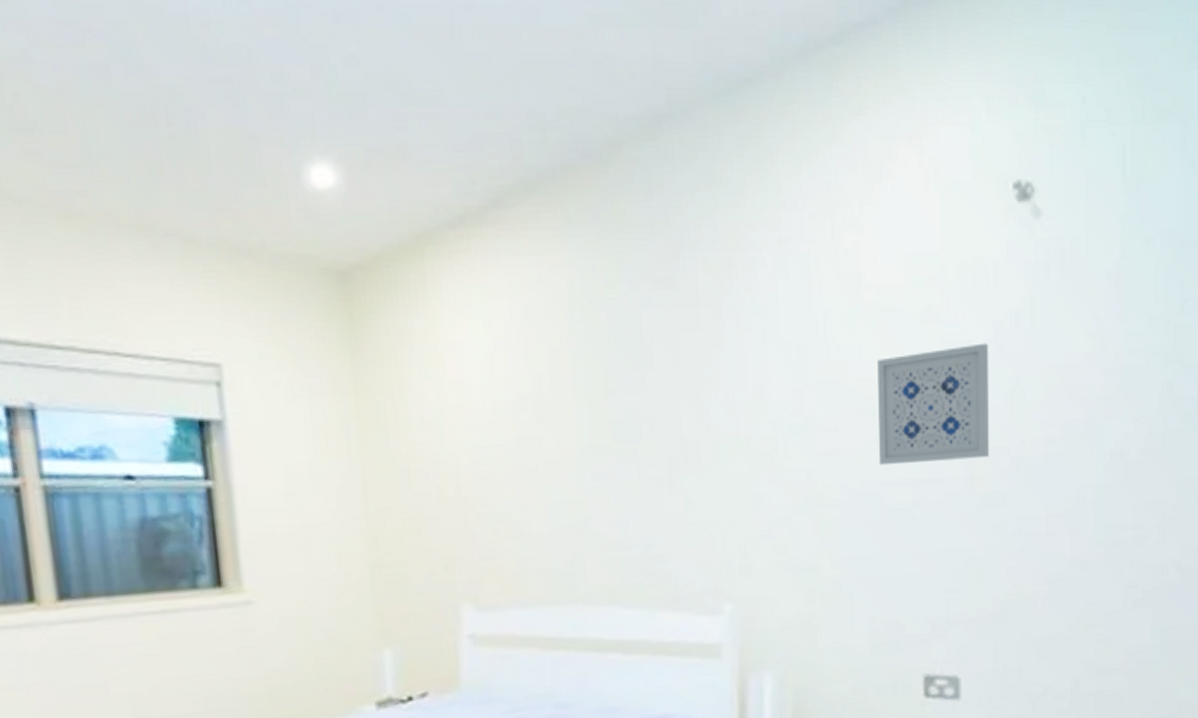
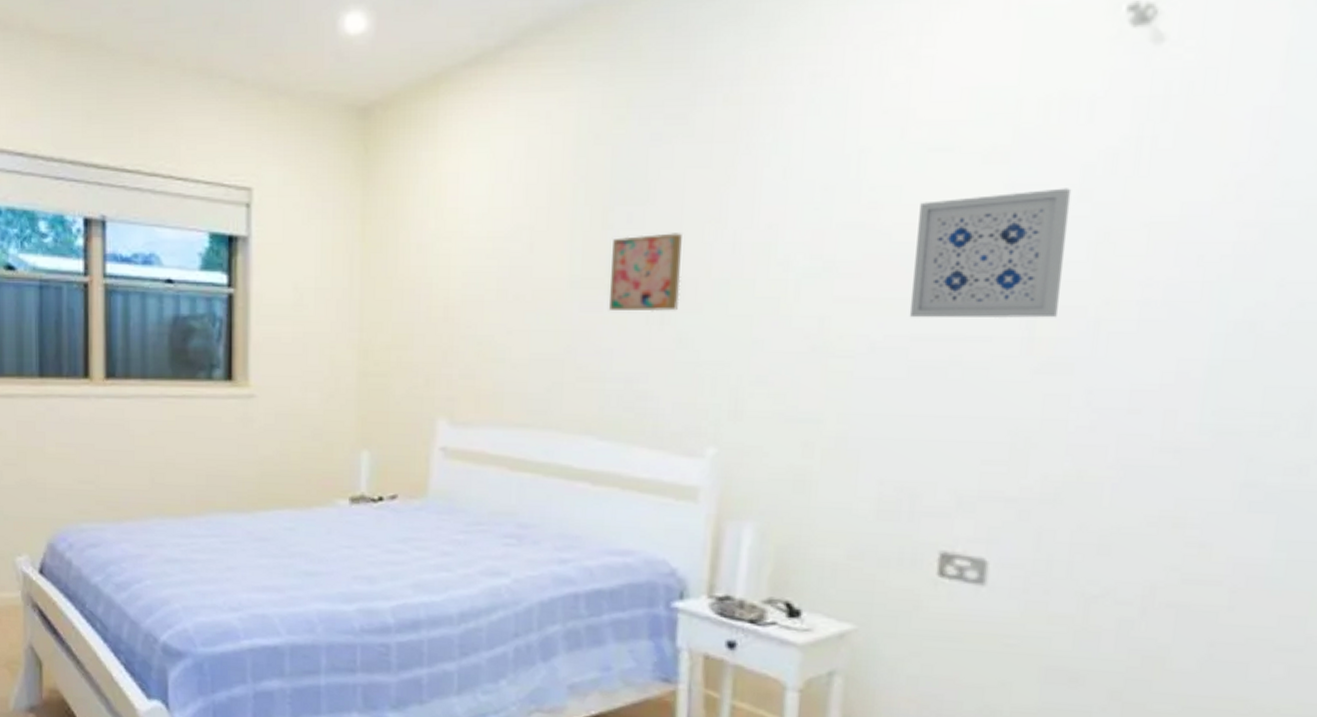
wall art: none [617,396,685,478] -> present [608,233,682,312]

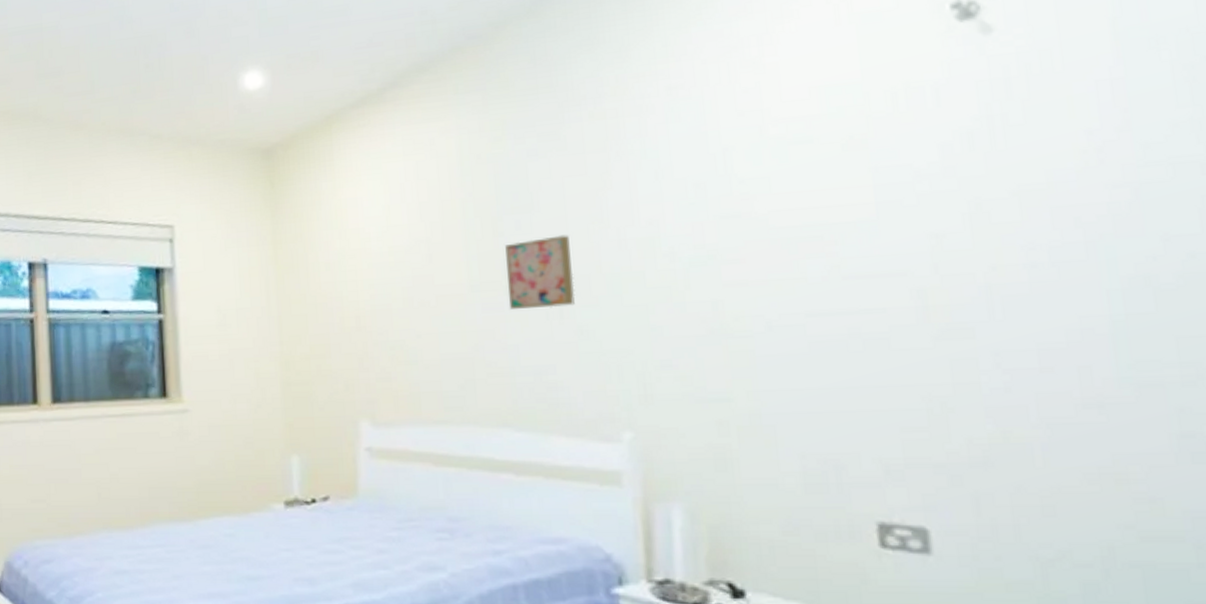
wall art: present [909,188,1072,318] -> none [790,166,946,296]

